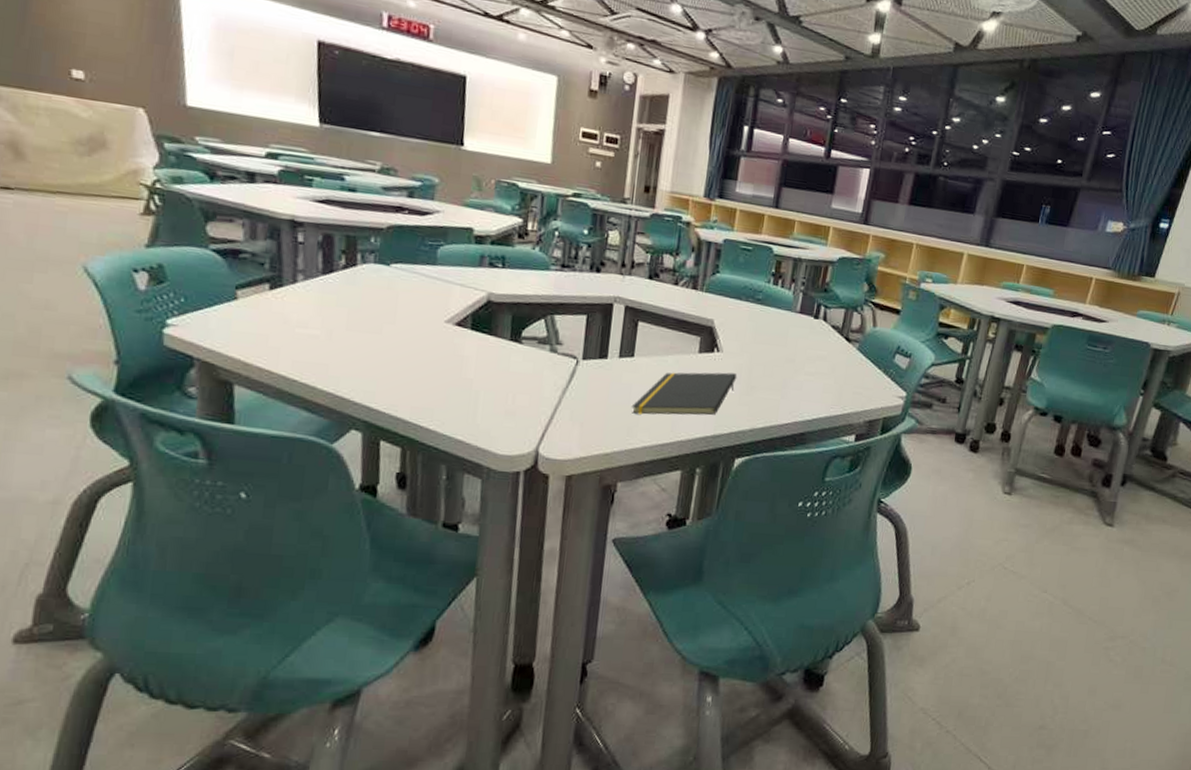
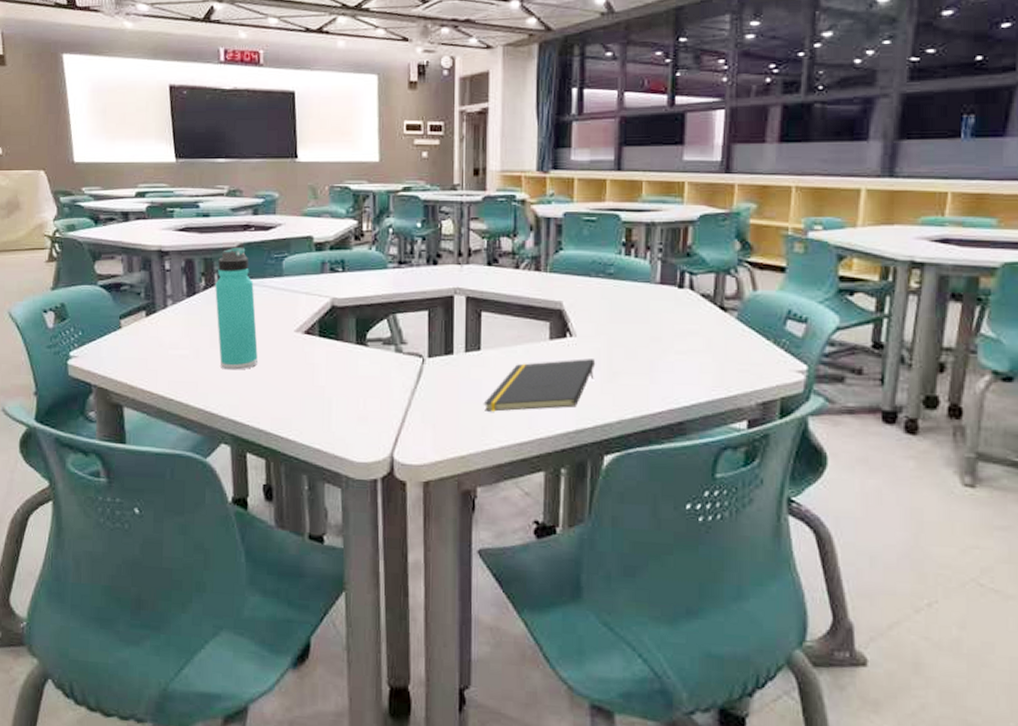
thermos bottle: none [356,228,403,356] -> present [215,246,258,370]

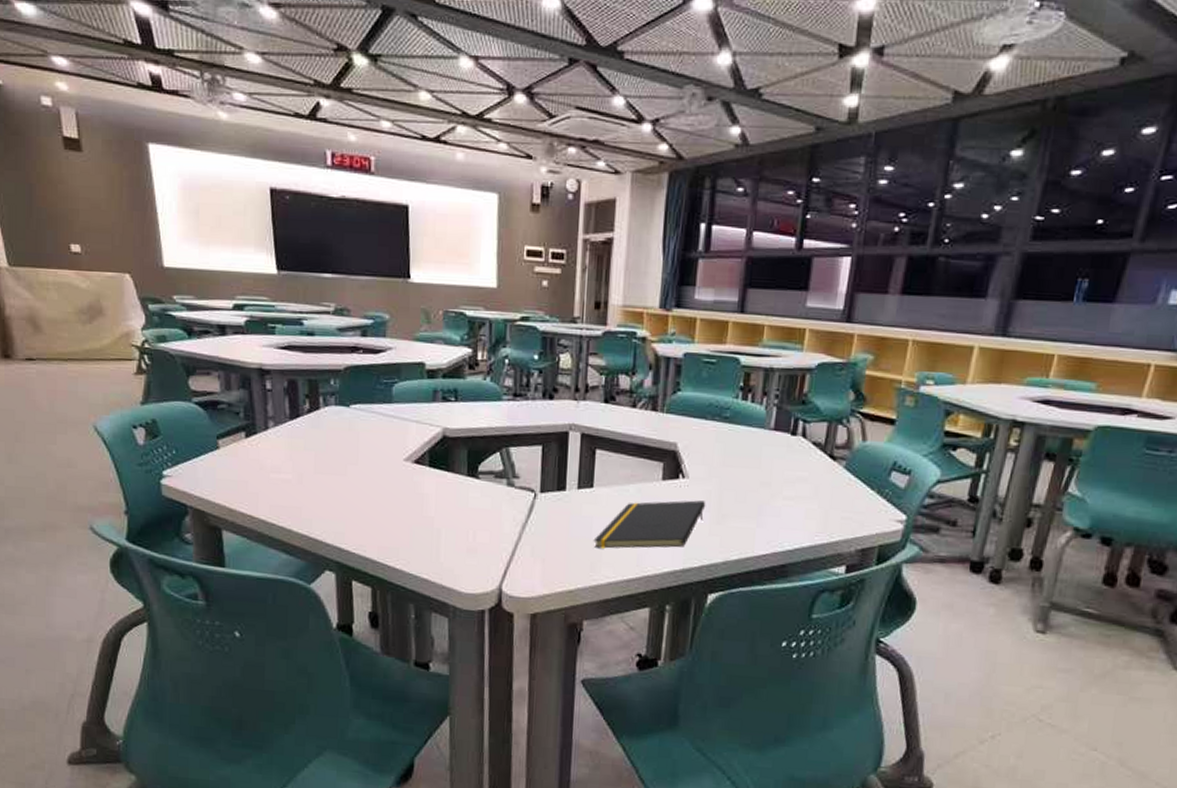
thermos bottle: present [215,246,258,370] -> none [320,369,365,497]

